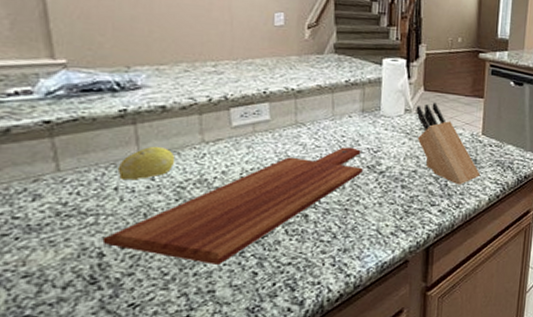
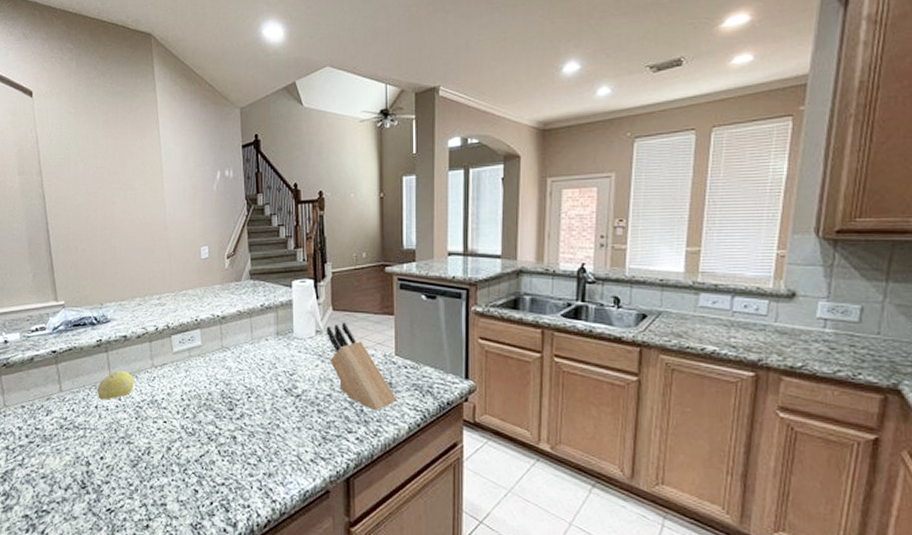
cutting board: present [102,147,363,266] -> none [89,370,281,481]

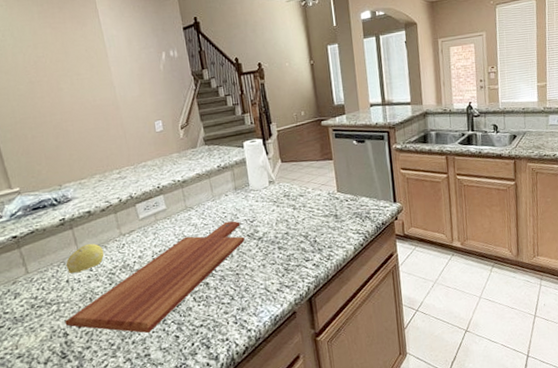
cutting board: none [89,370,281,481] -> present [65,221,245,334]
knife block: present [326,322,398,411] -> none [277,171,343,240]

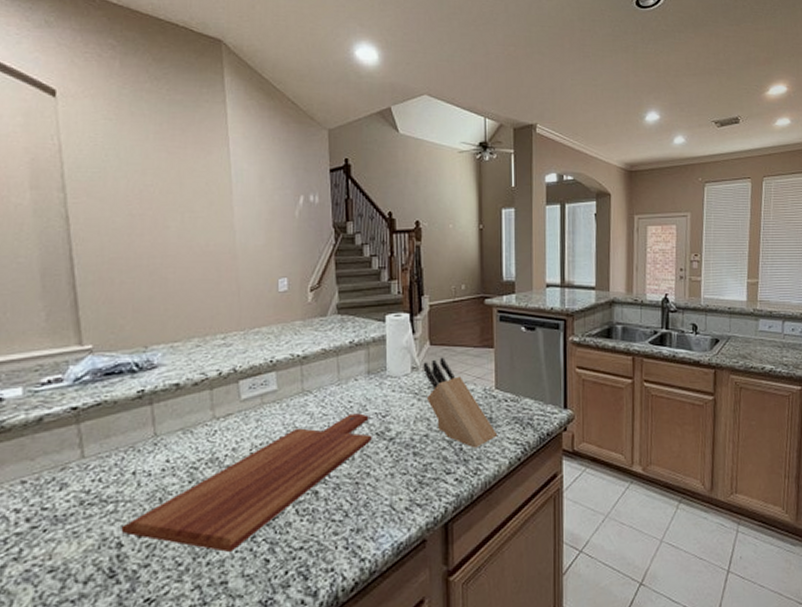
fruit: present [65,243,105,274] -> none [135,425,189,464]
knife block: none [277,171,343,240] -> present [423,357,498,448]

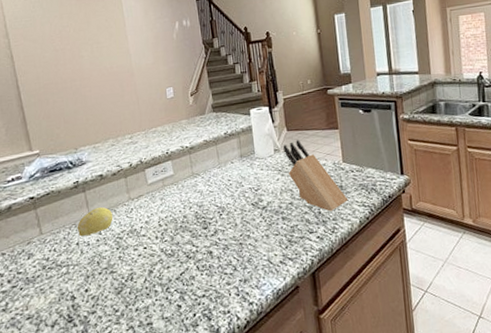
cutting board: present [121,413,372,553] -> none [73,189,249,301]
fruit: none [135,425,189,464] -> present [77,207,113,237]

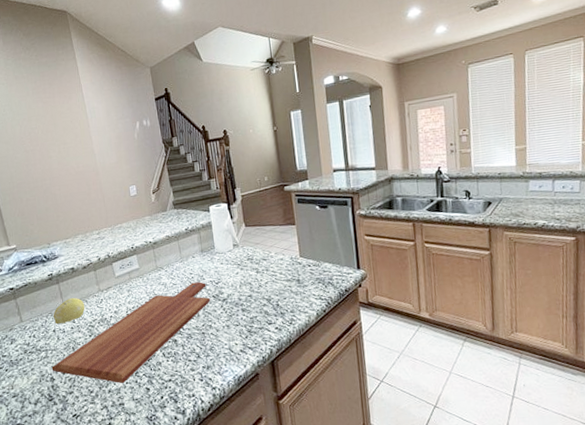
cutting board: none [73,189,249,301] -> present [51,282,210,384]
knife block: present [283,140,349,212] -> none [241,235,306,304]

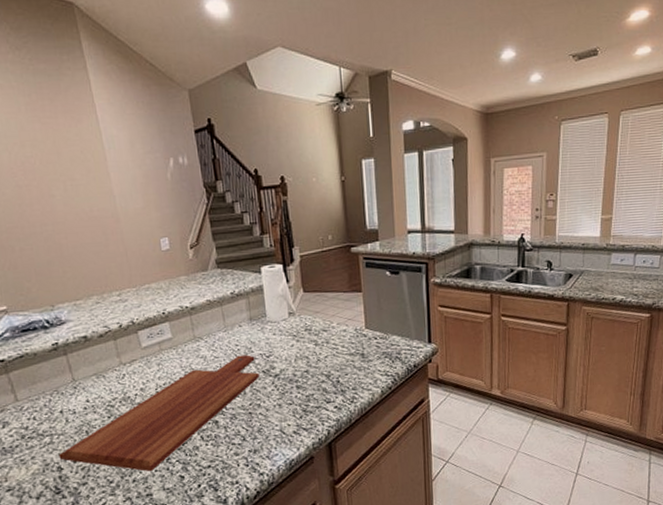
fruit: present [53,297,85,325] -> none [59,371,103,404]

